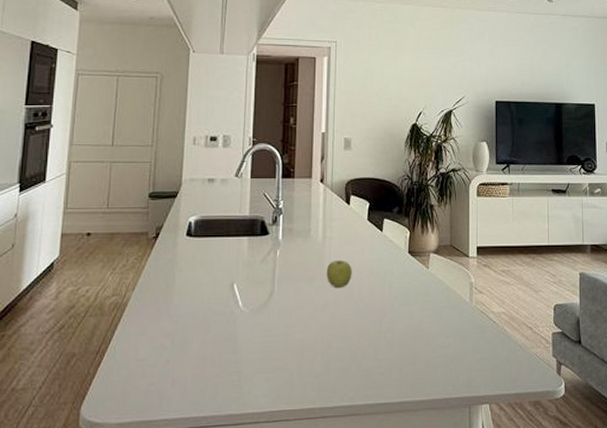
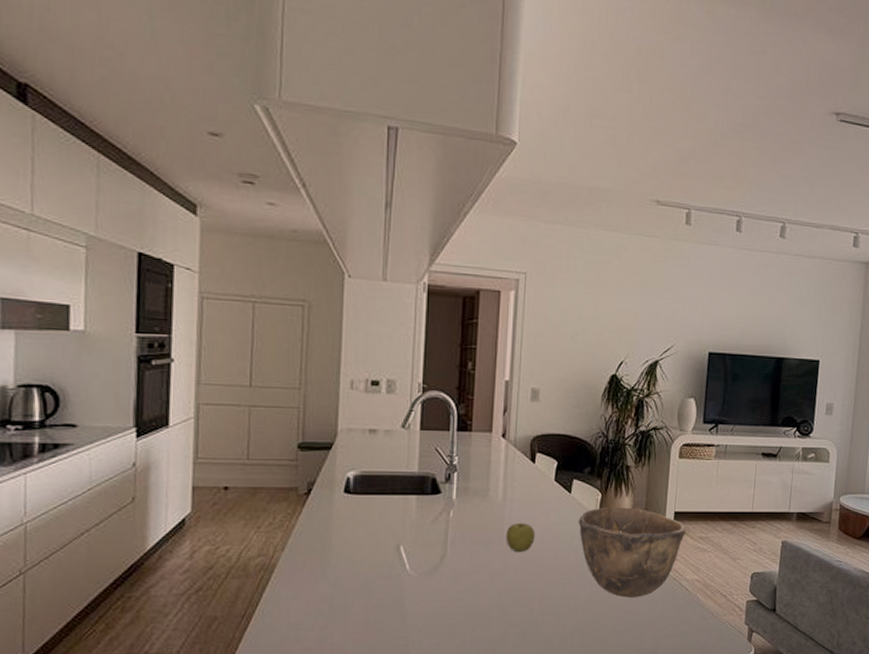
bowl: none [390,243,489,331] -> present [578,507,686,598]

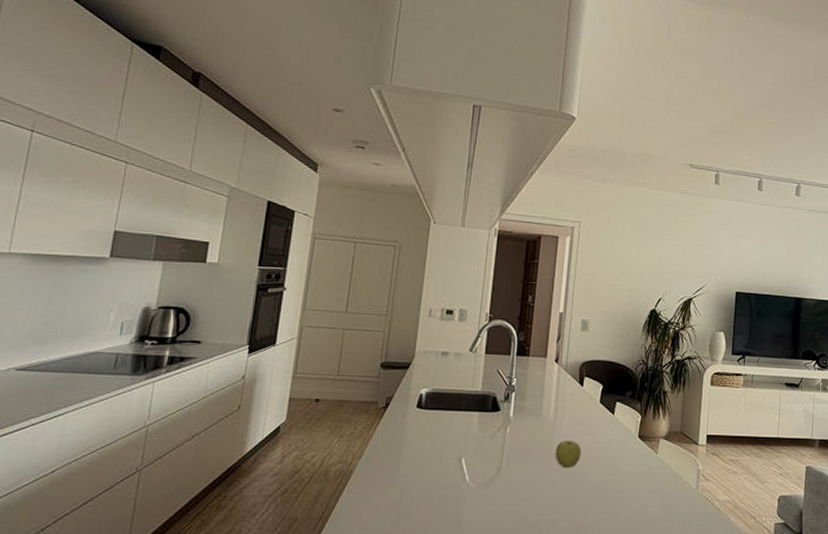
bowl: present [578,507,686,598] -> none [620,428,717,516]

